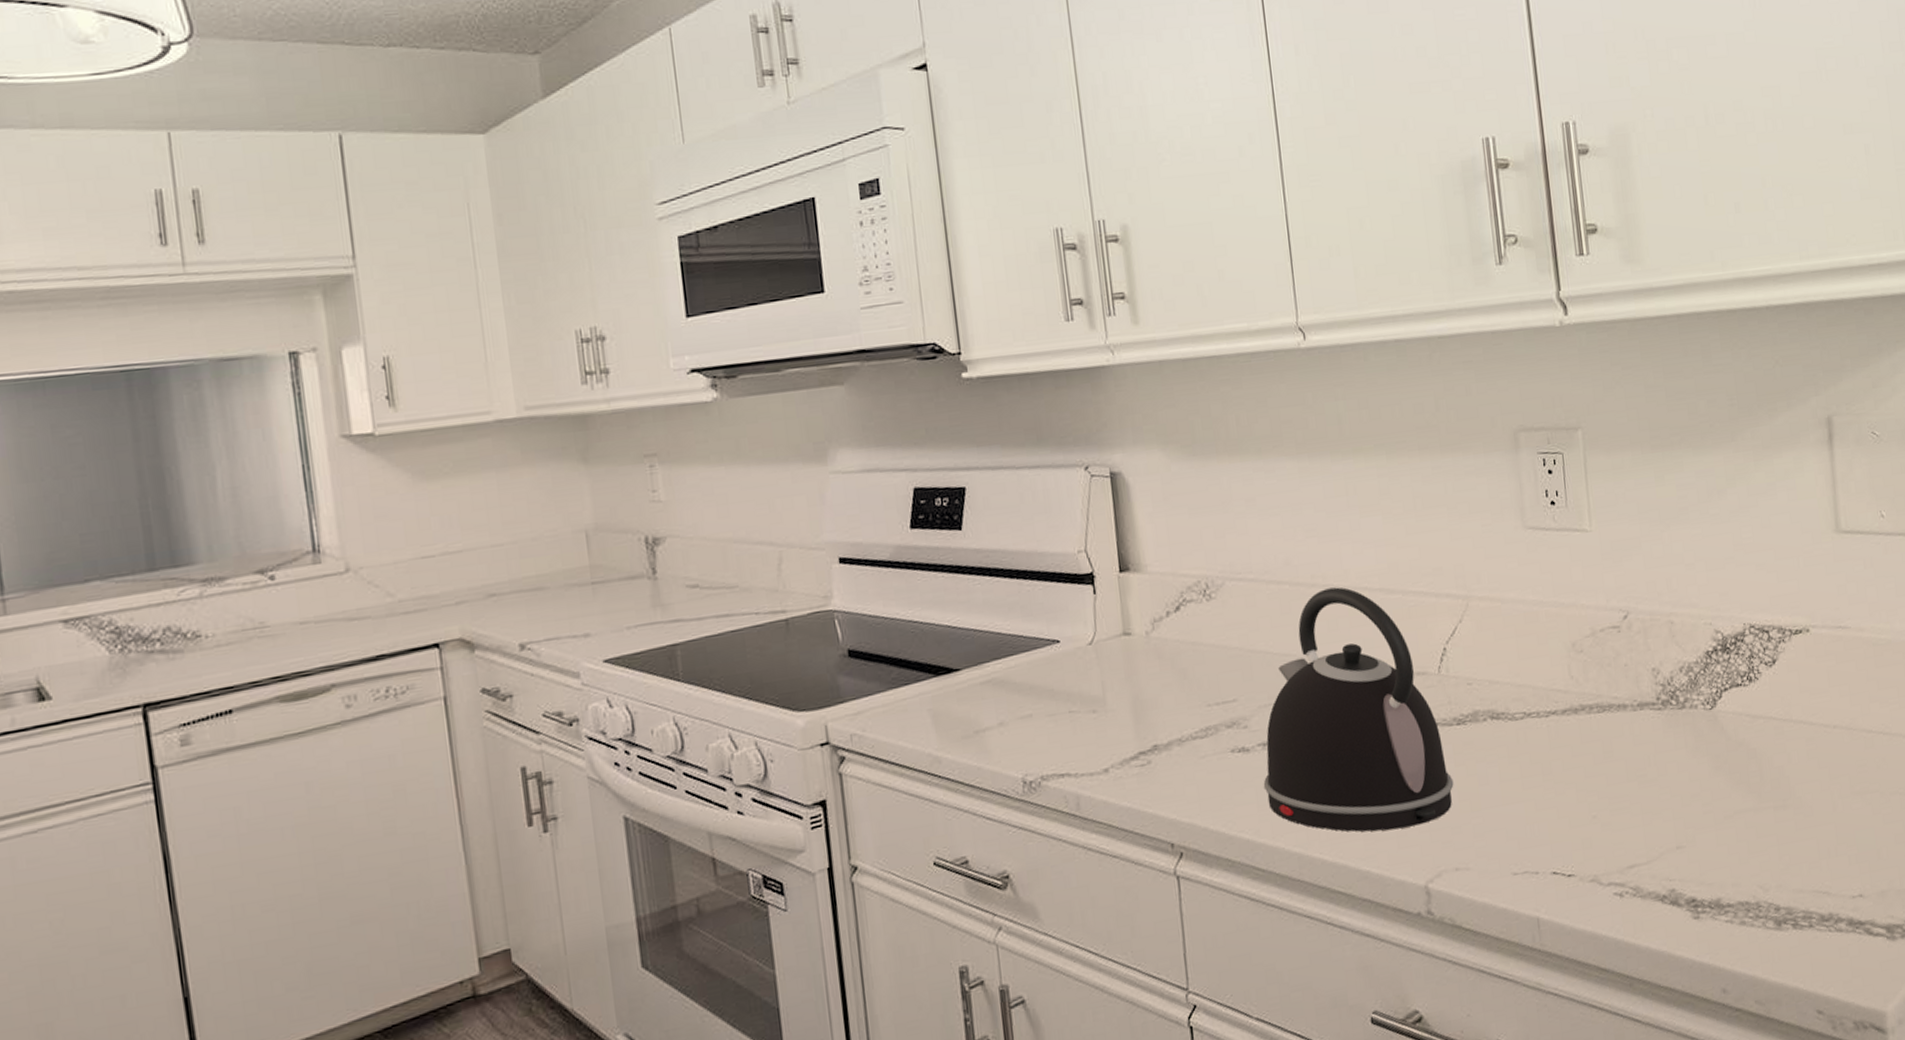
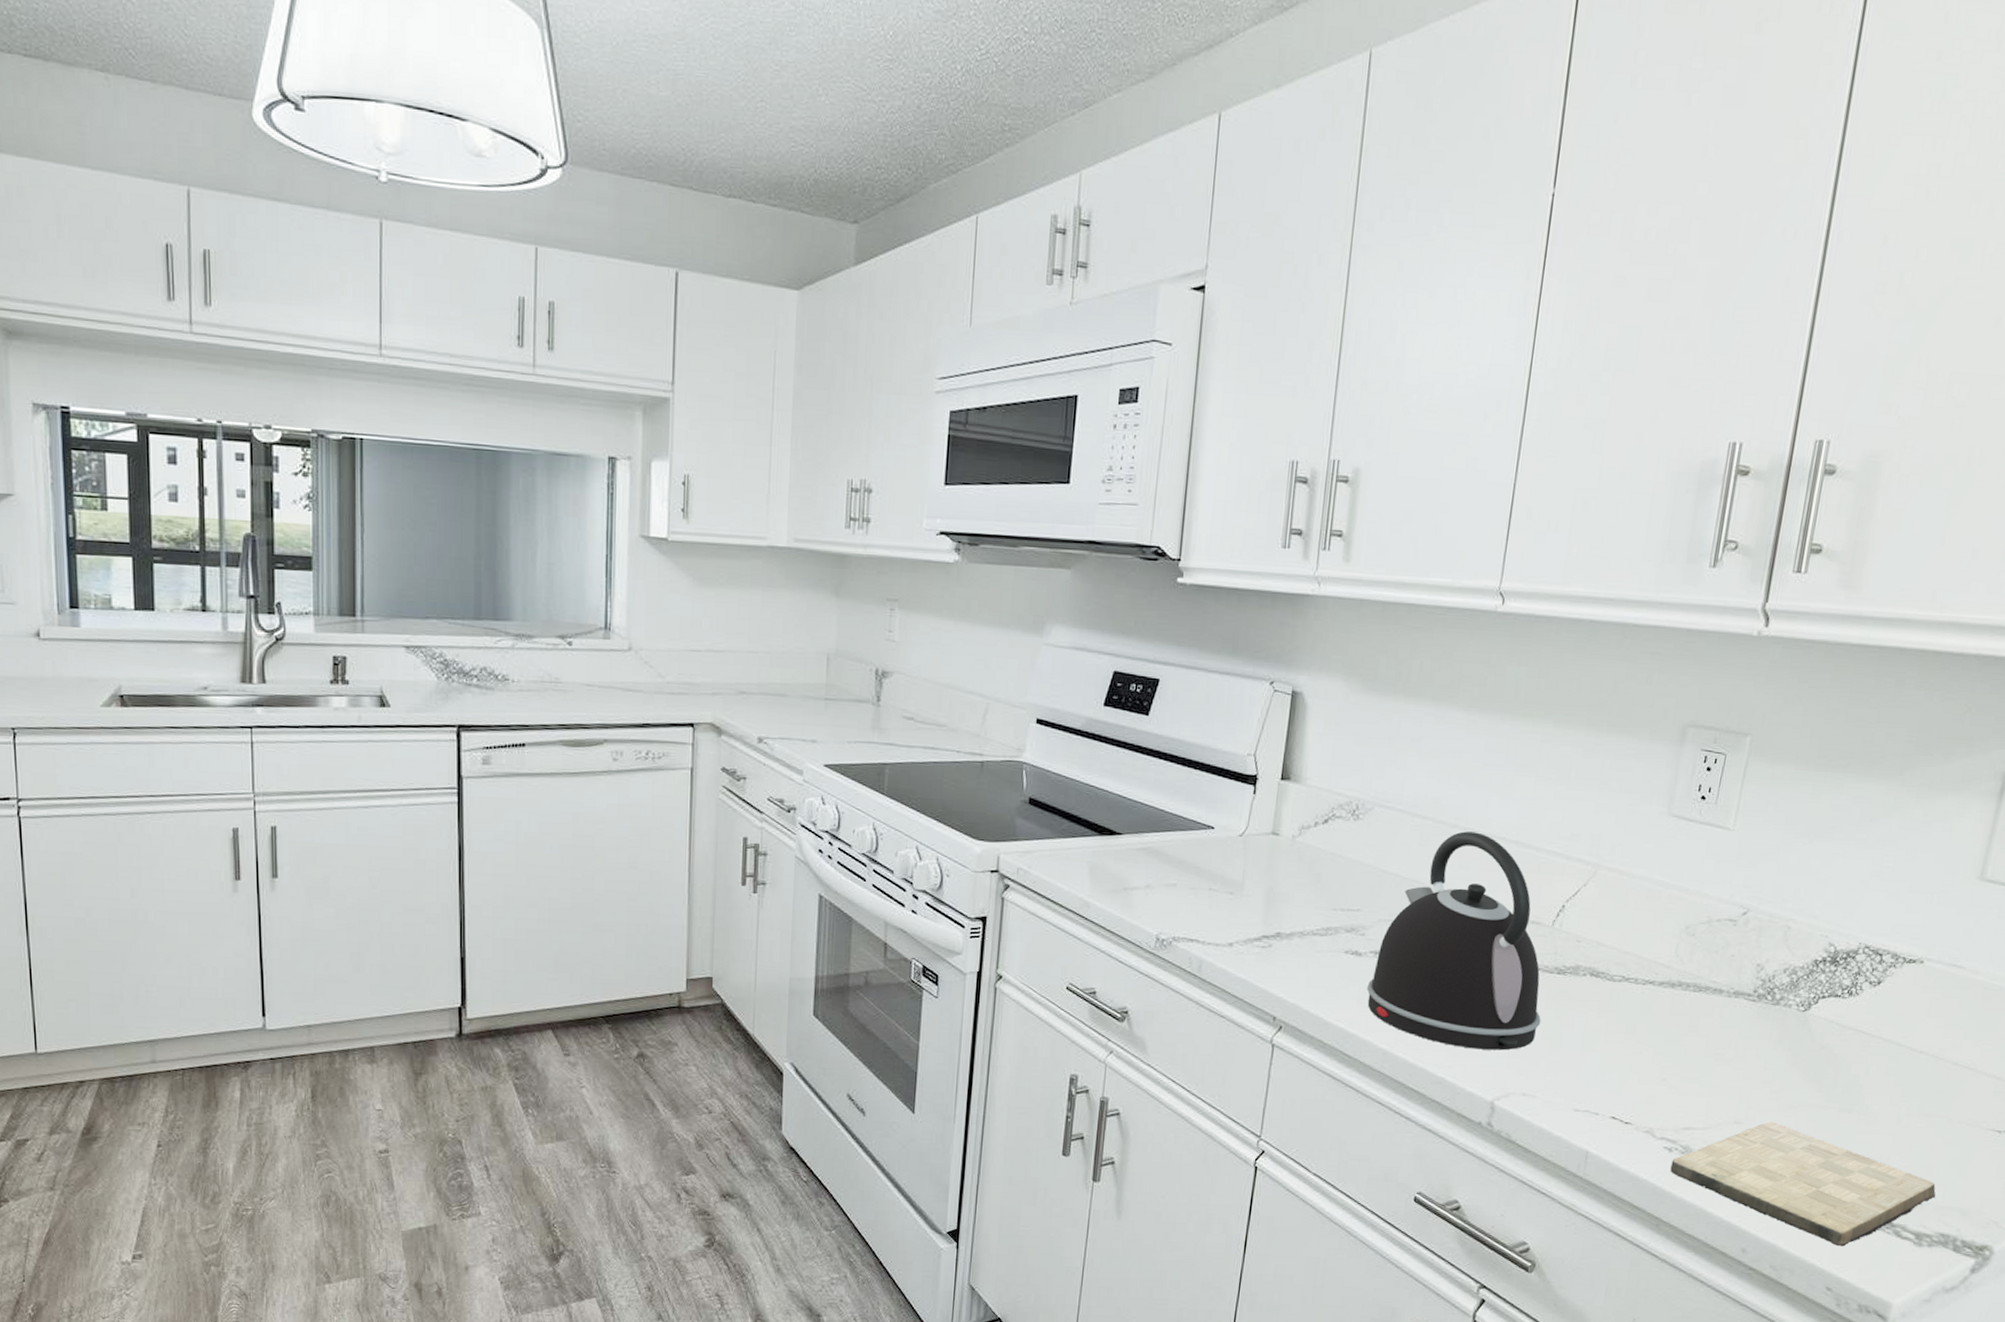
cutting board: none [1626,837,1894,961] -> present [1670,1121,1936,1247]

